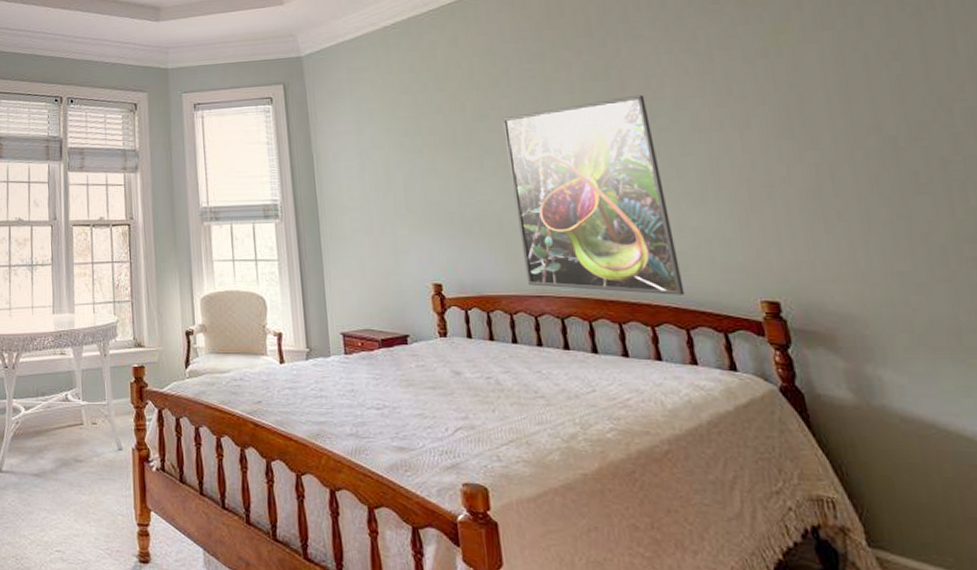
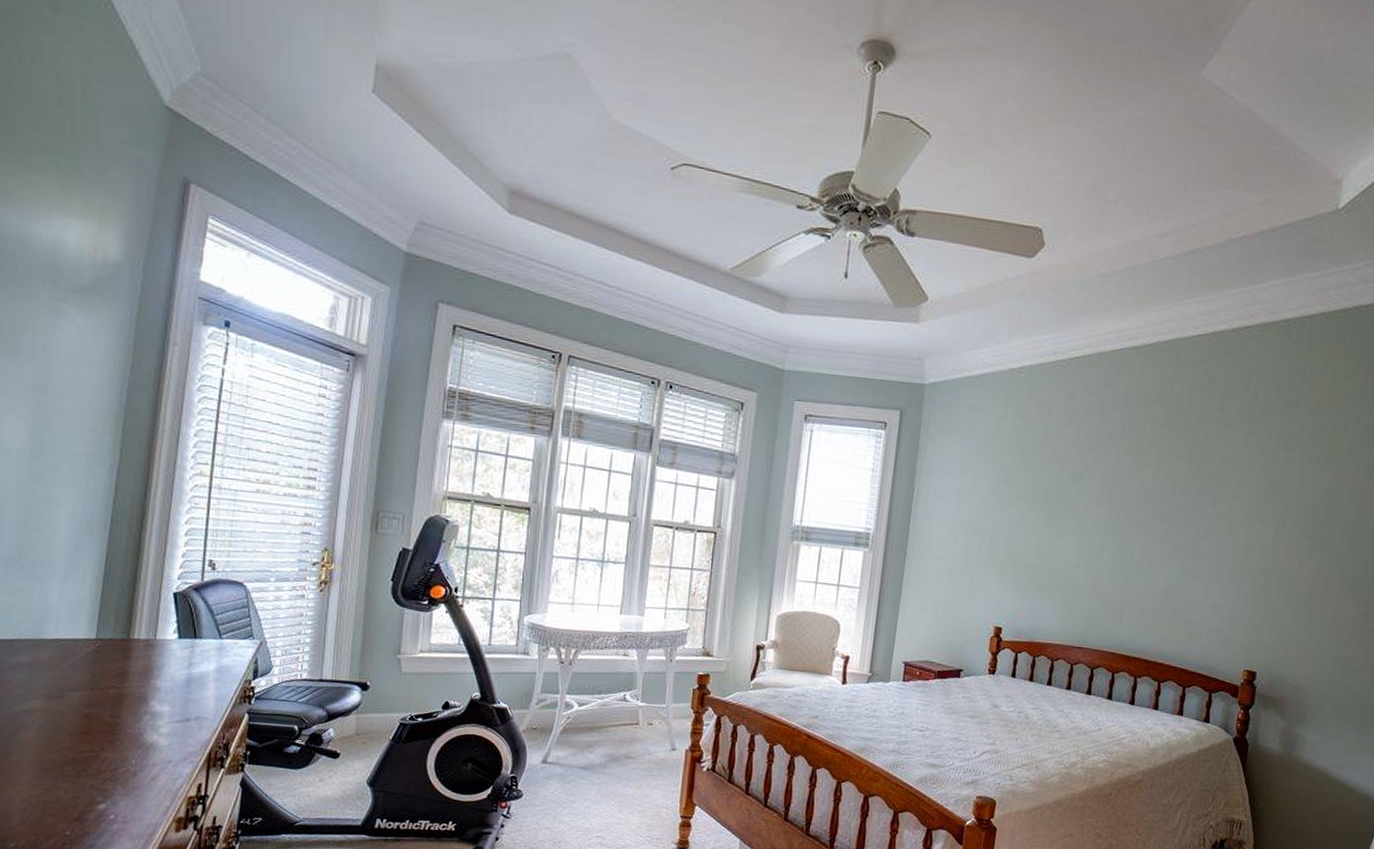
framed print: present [502,94,685,295] -> none [1073,479,1214,659]

